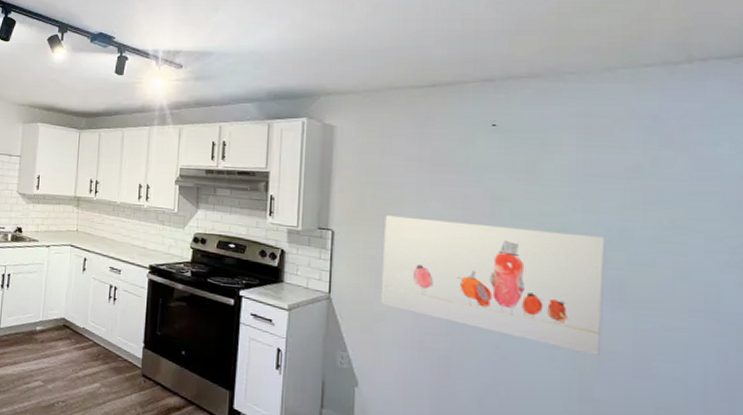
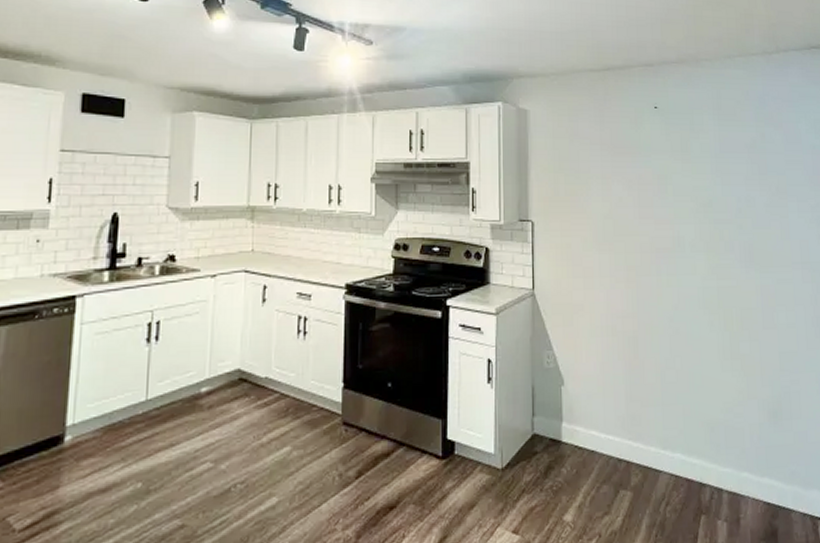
wall art: present [380,215,606,357] -> none [577,201,741,315]

